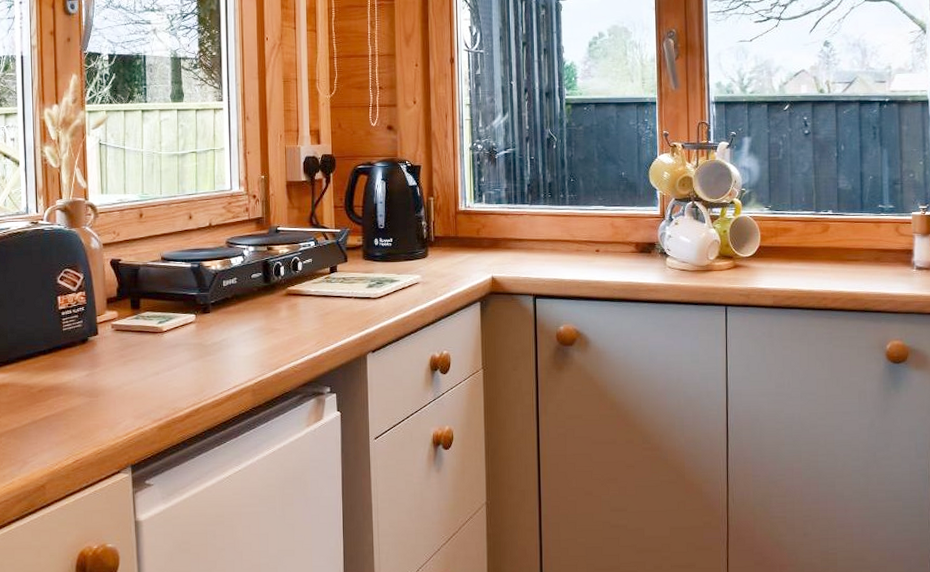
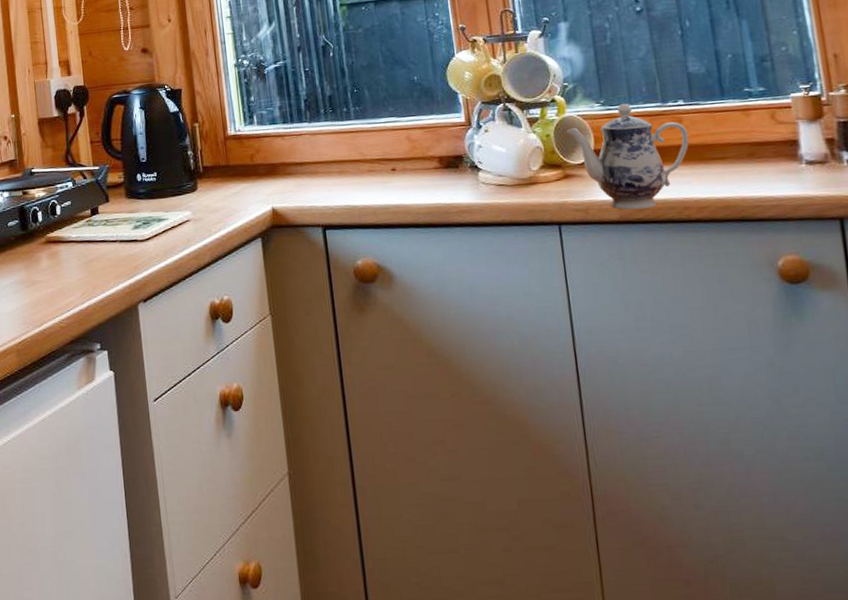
teapot: none [740,210,833,298] -> present [567,104,690,210]

